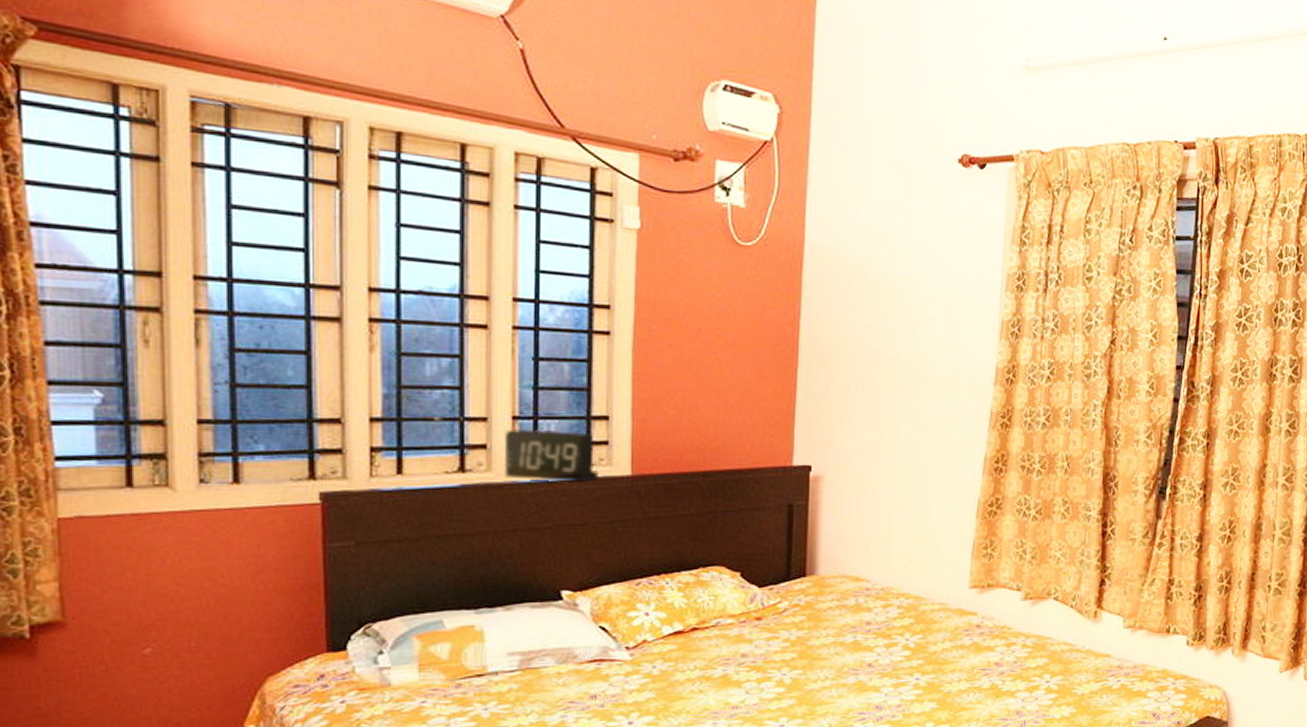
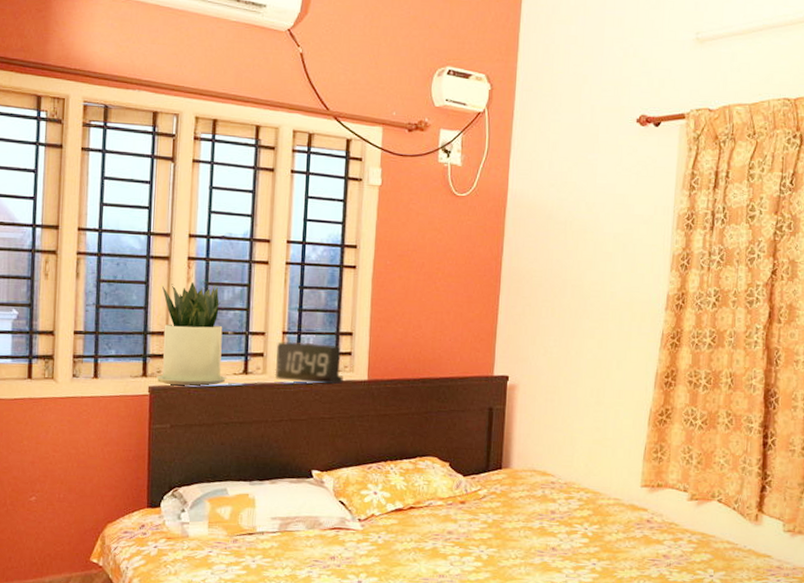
planter: none [330,352,436,490] -> present [156,282,227,386]

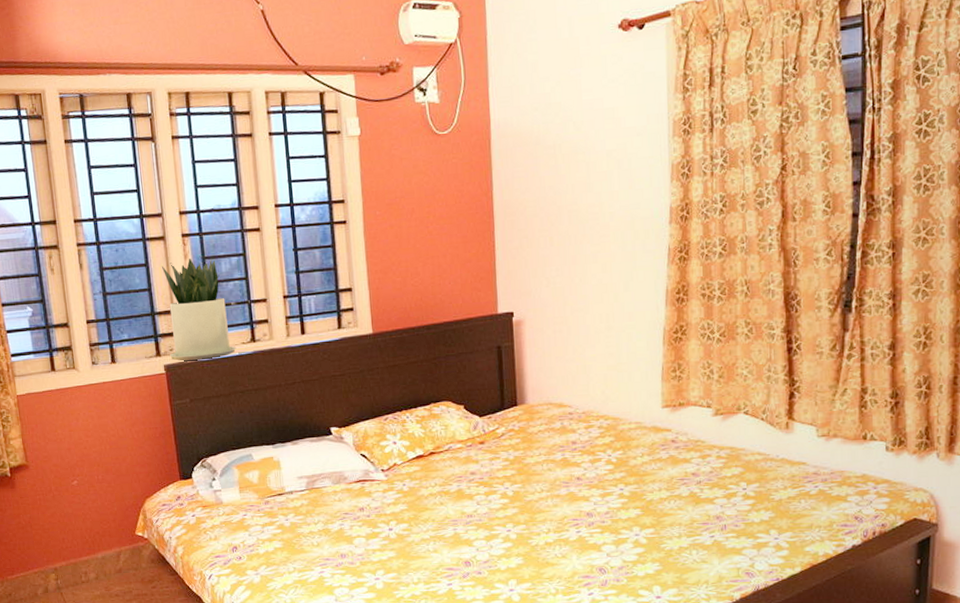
alarm clock: present [274,341,343,386] -> none [279,302,349,344]

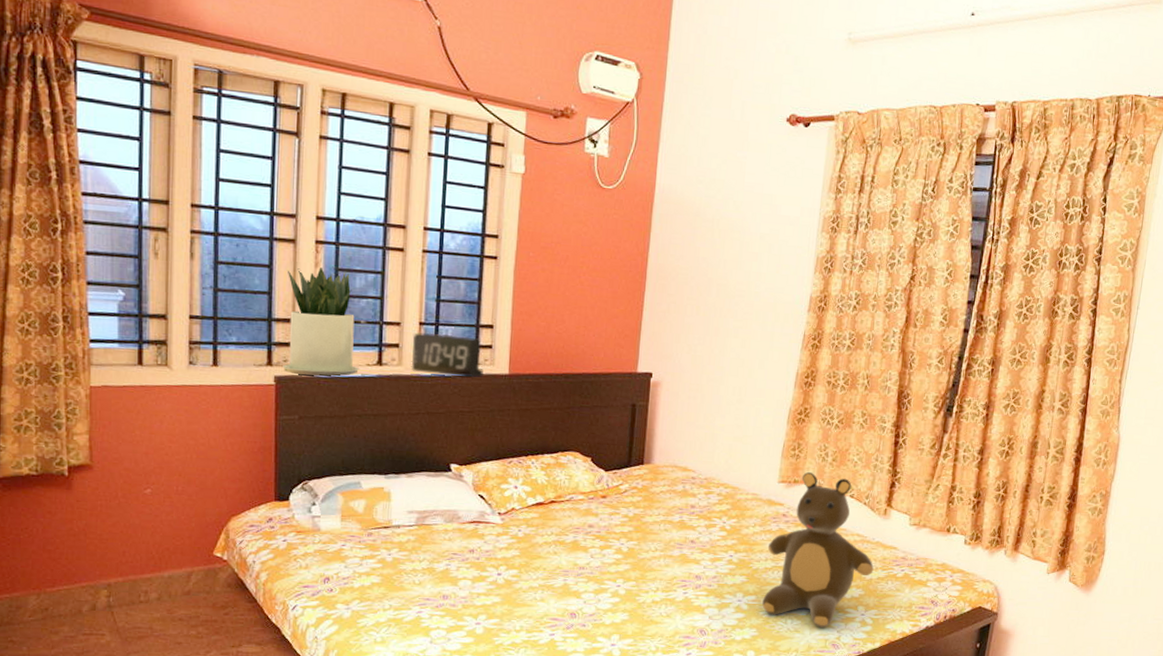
alarm clock: none [279,302,349,344] -> present [411,332,484,379]
teddy bear: none [659,392,782,556] -> present [762,471,874,628]

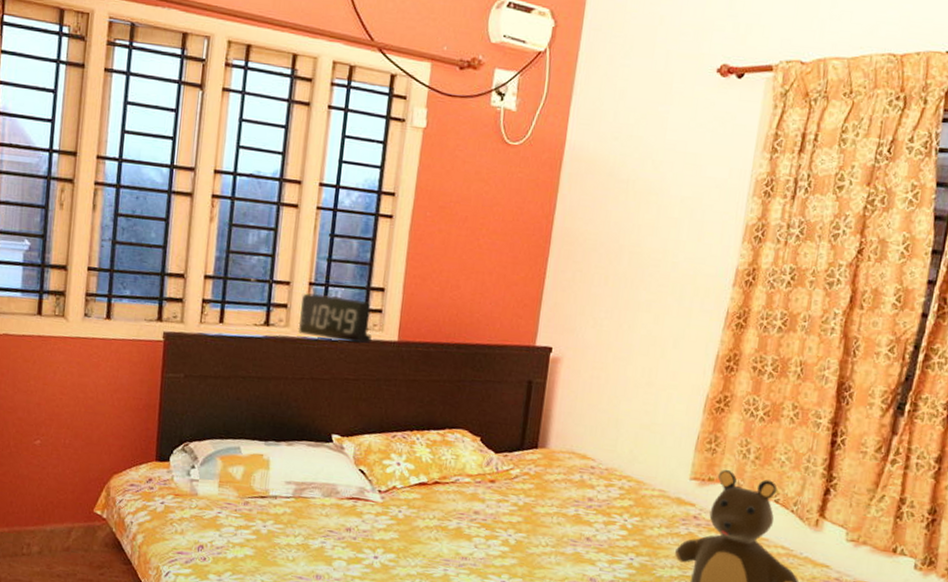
planter: present [283,268,360,377] -> none [172,222,247,336]

